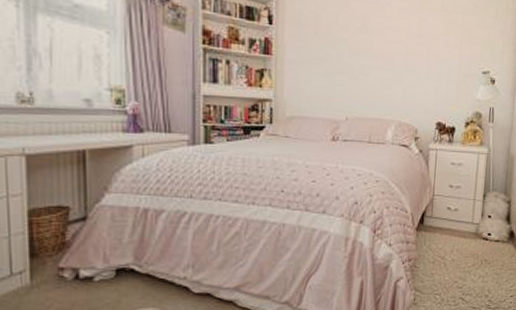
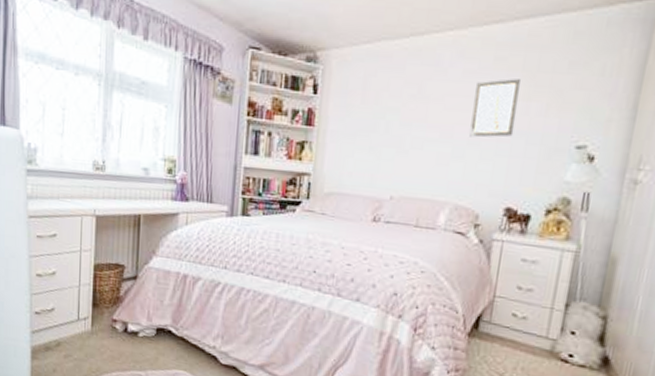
wall art: none [406,17,441,65] -> present [469,79,520,138]

